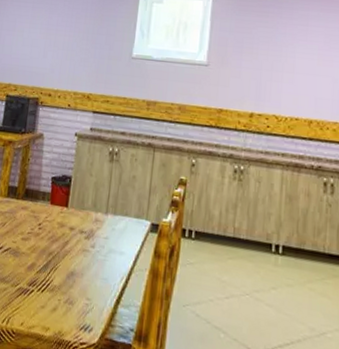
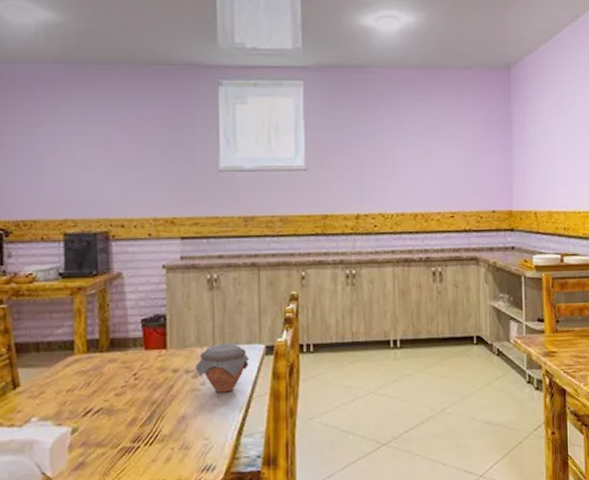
jar: none [89,212,136,260] -> present [196,343,250,393]

